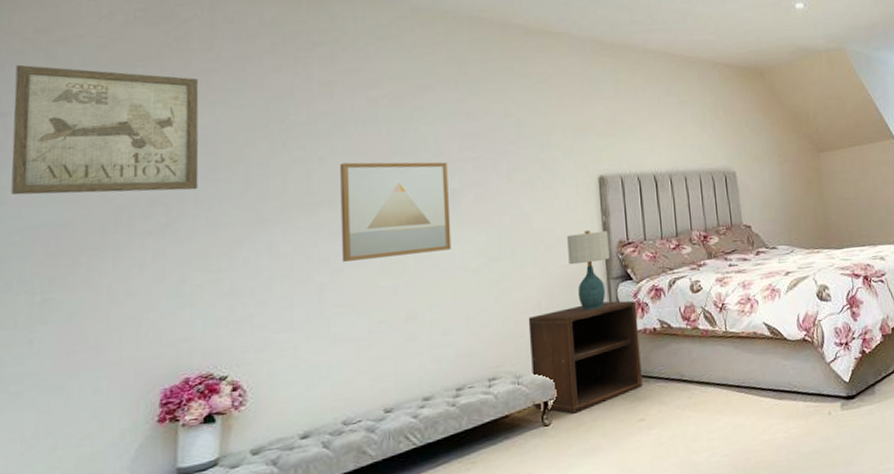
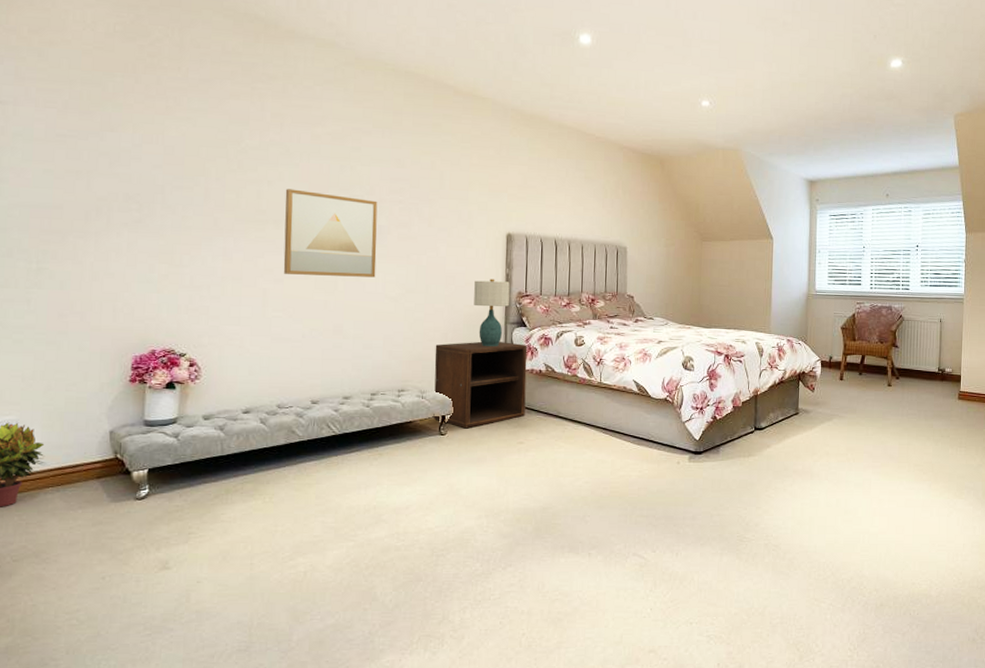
wall art: present [11,64,199,195] -> none [11,59,168,193]

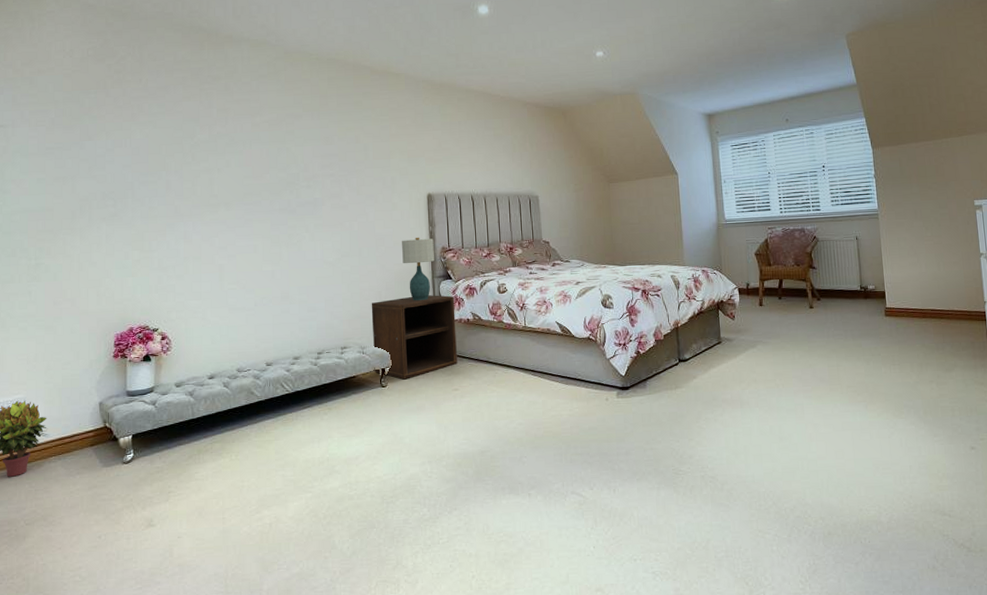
wall art: present [283,189,378,278] -> none [233,173,314,250]

